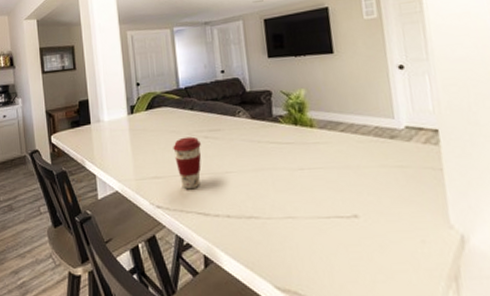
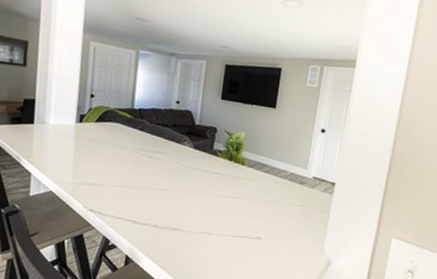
coffee cup: present [173,136,202,190] -> none [116,153,144,200]

